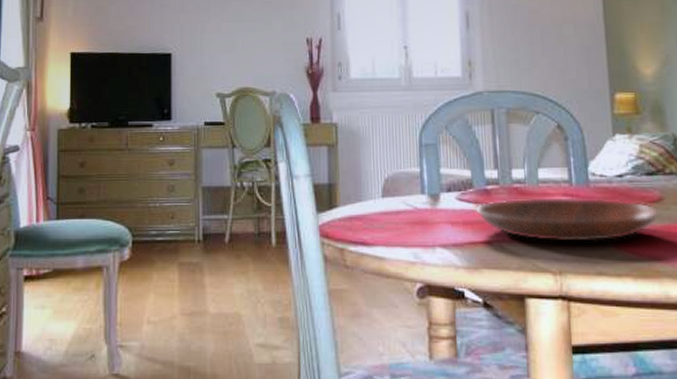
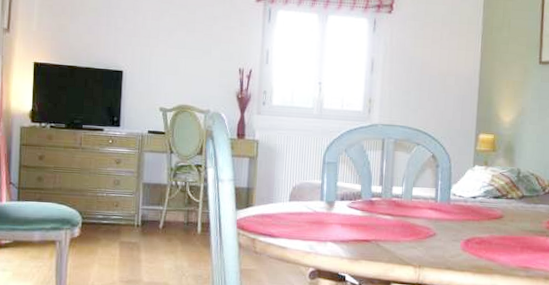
bowl: present [476,197,660,242] -> none [361,209,499,245]

